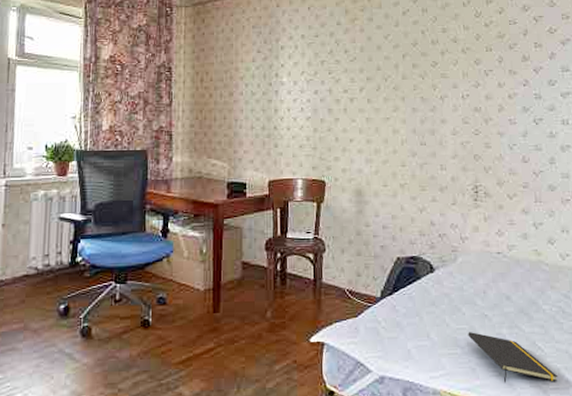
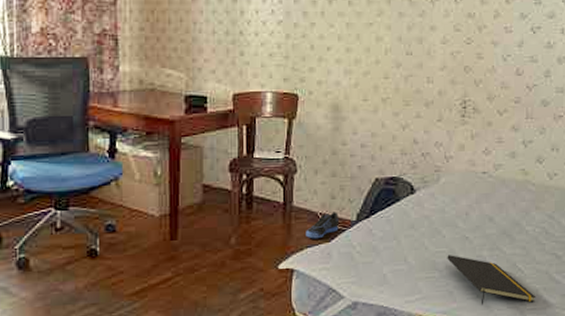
sneaker: none [335,288,365,314] -> present [306,212,339,239]

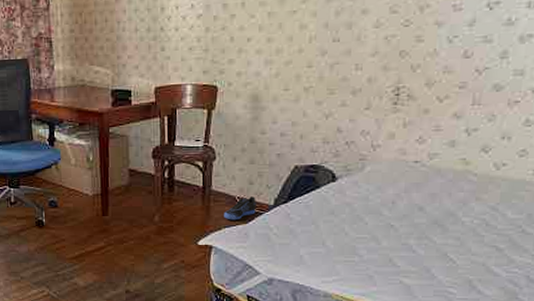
notepad: present [447,255,536,305] -> none [368,241,469,293]

